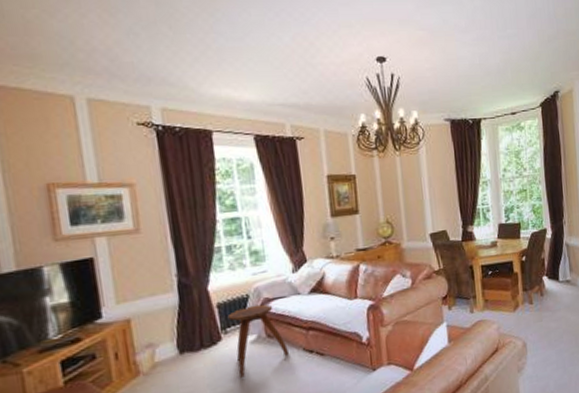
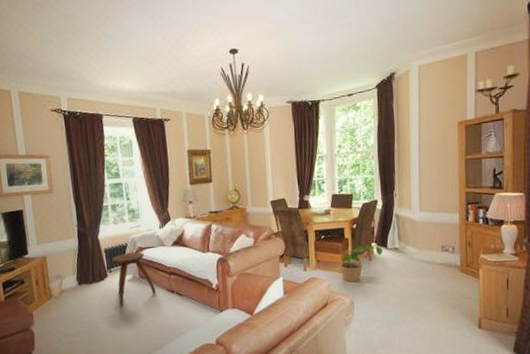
potted plant: none [510,278,555,322] -> present [340,244,384,283]

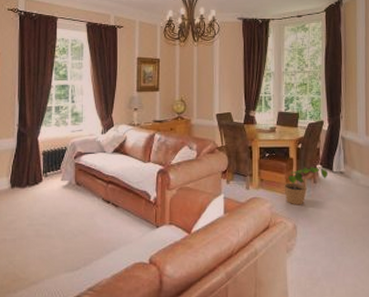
stool: present [112,251,156,308] -> none [49,156,90,216]

